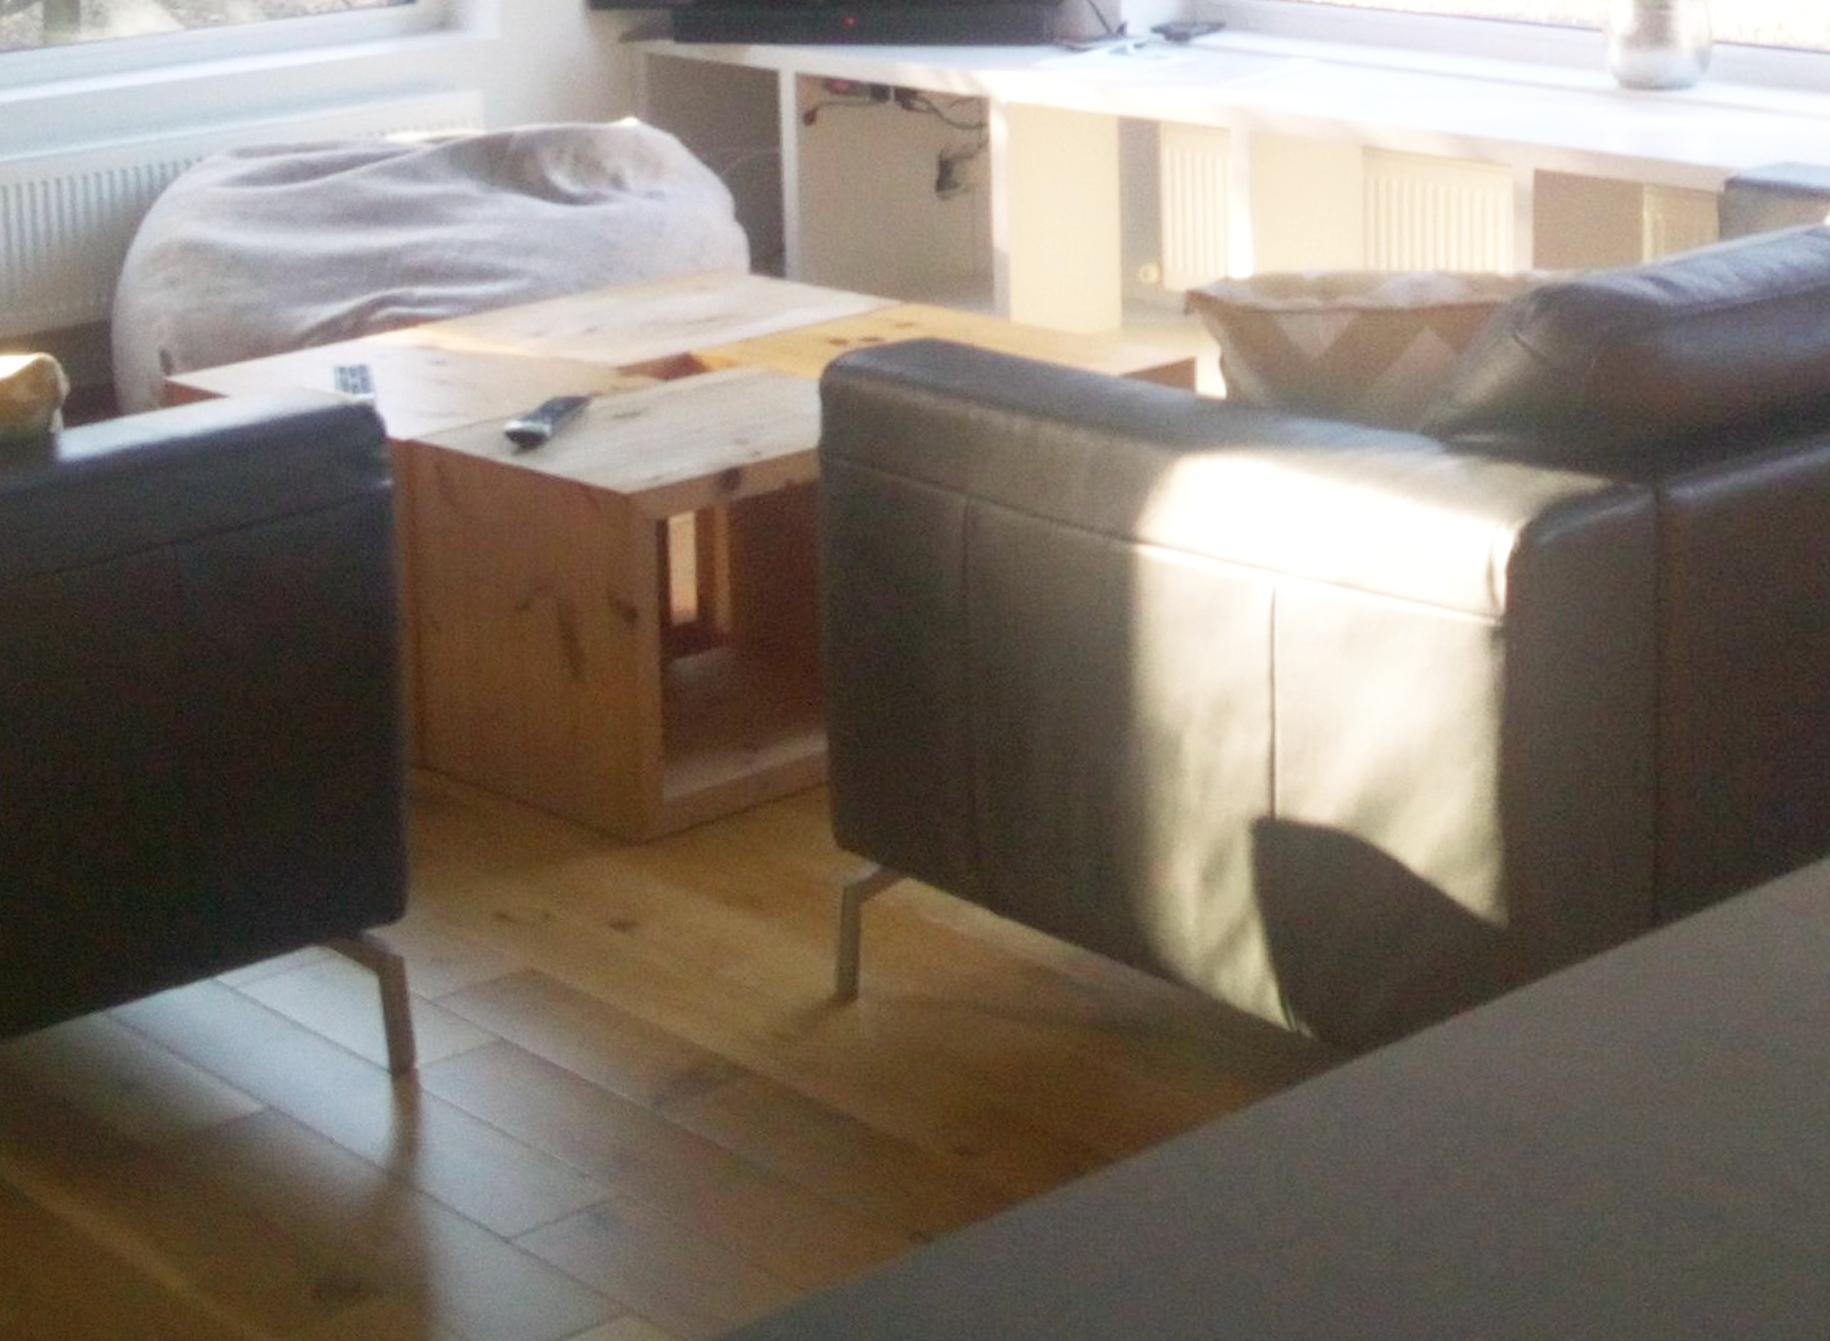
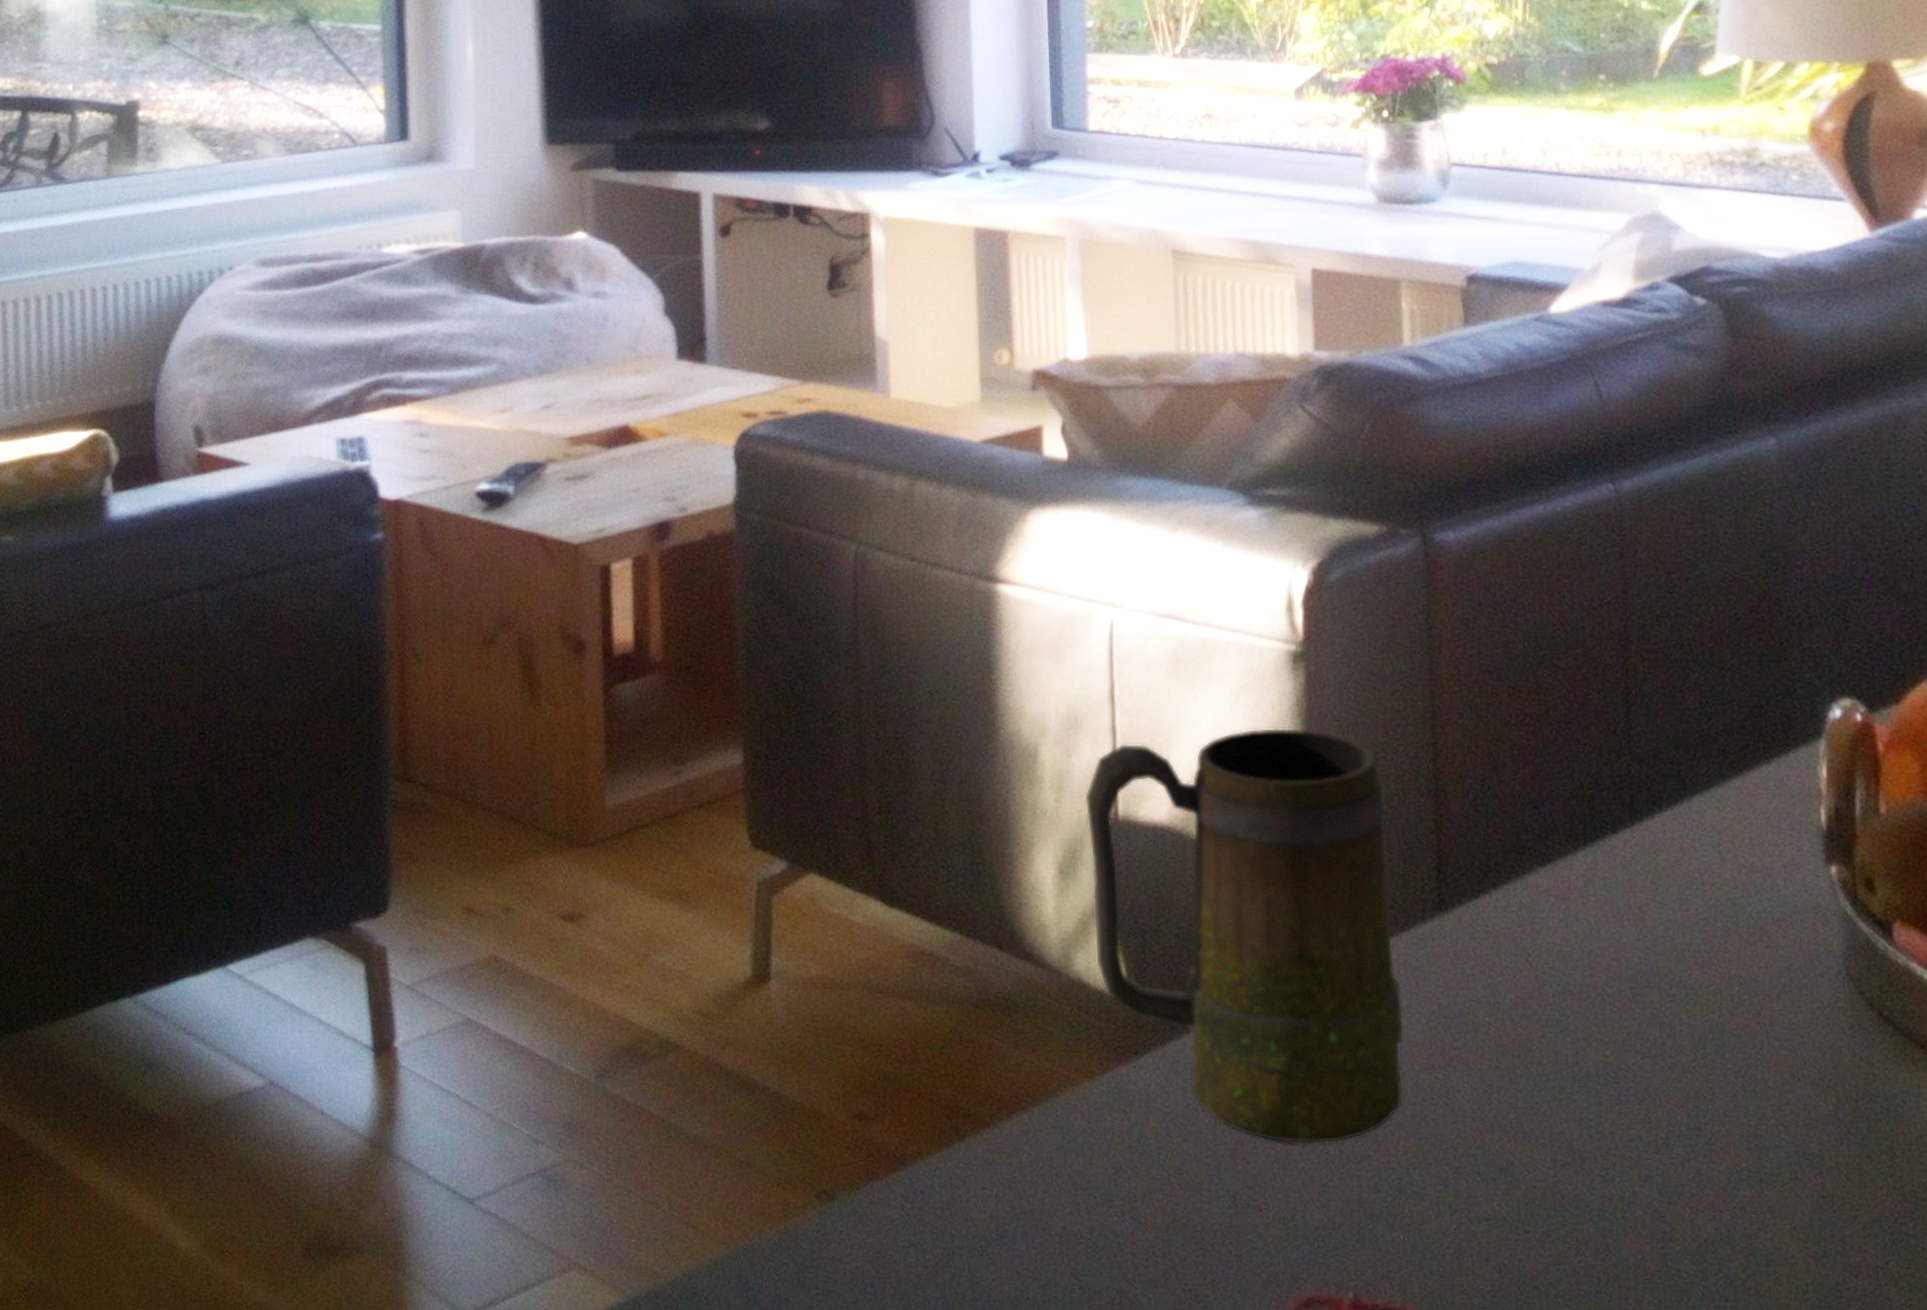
mug: none [1235,714,1606,1186] -> present [1084,727,1405,1145]

